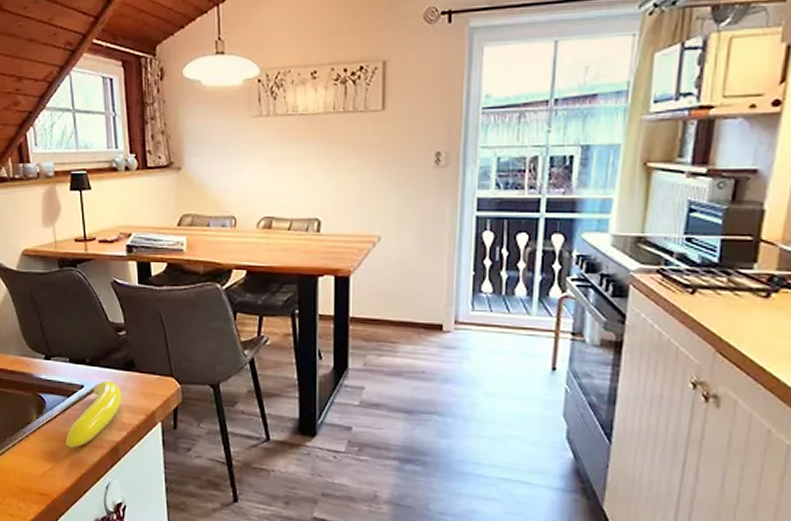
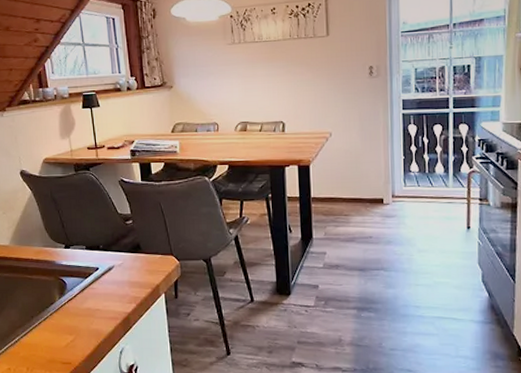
banana: present [65,381,122,448] -> none [84,263,131,321]

